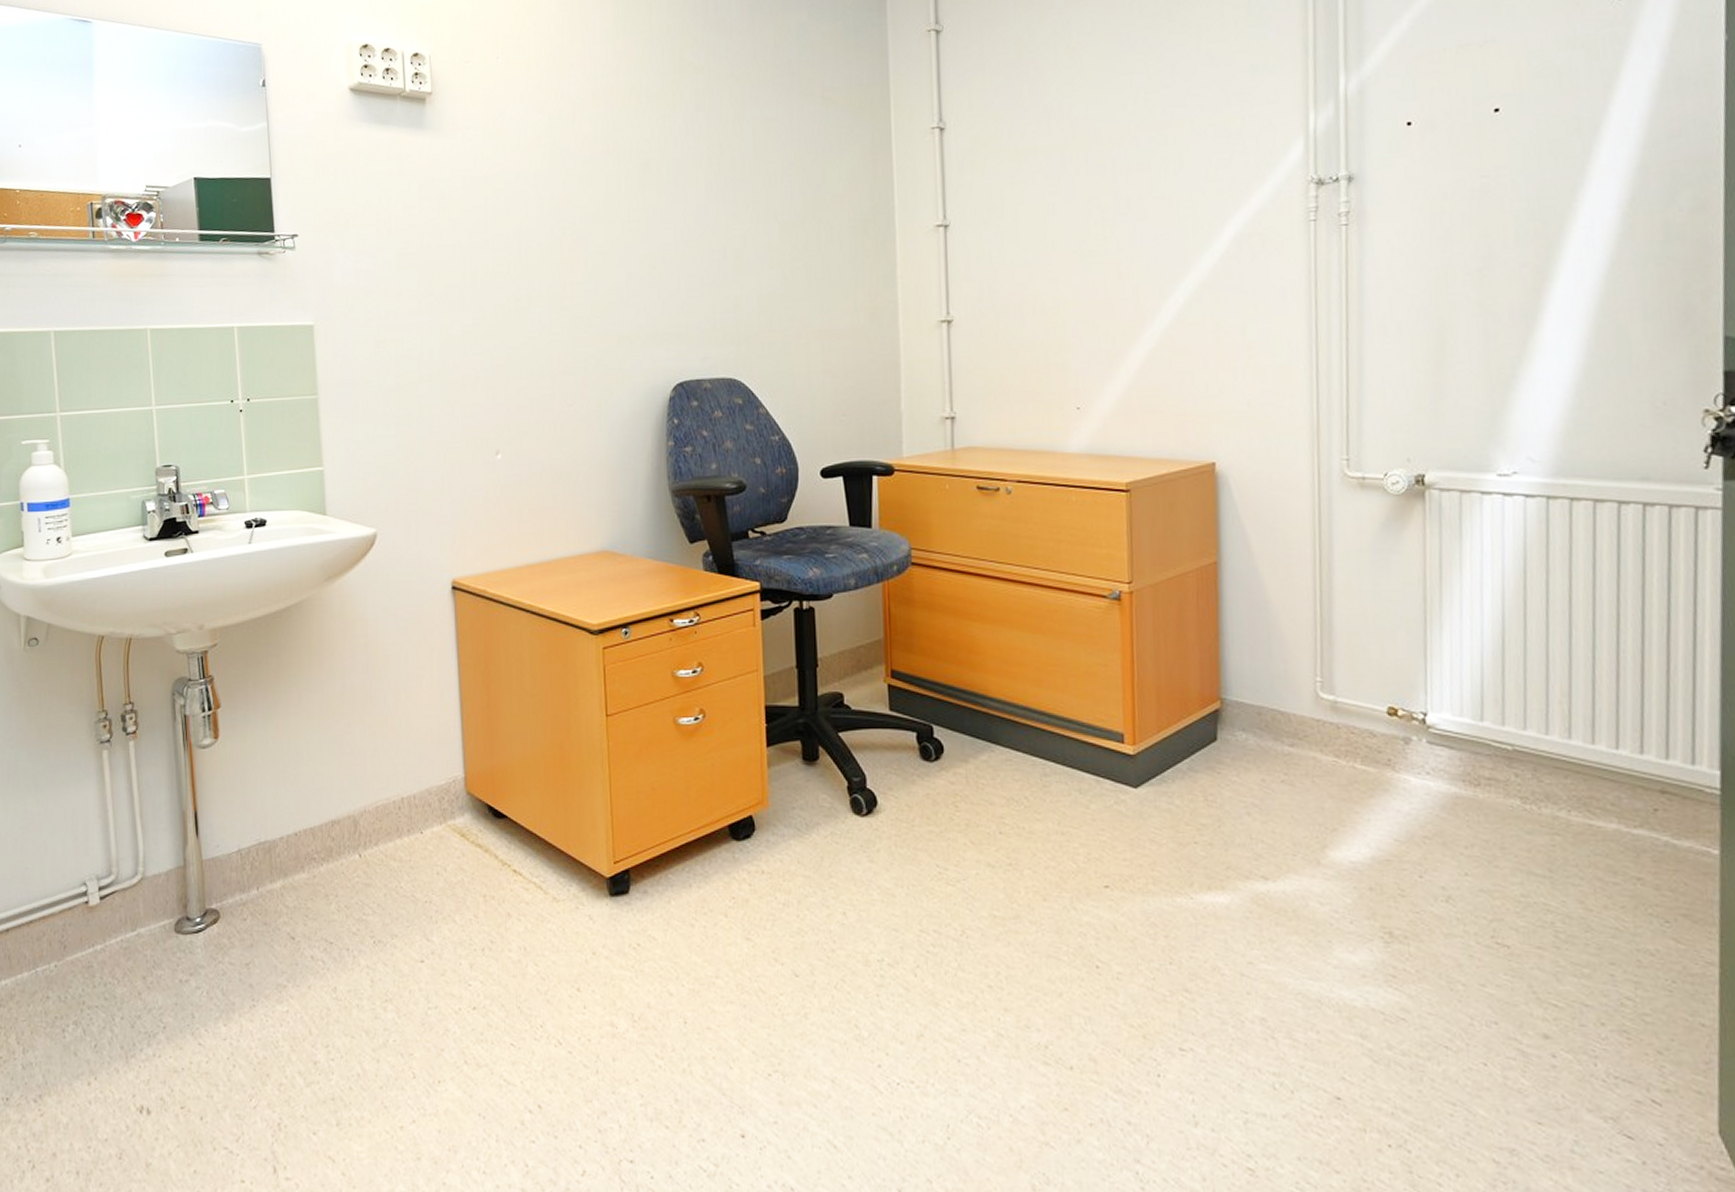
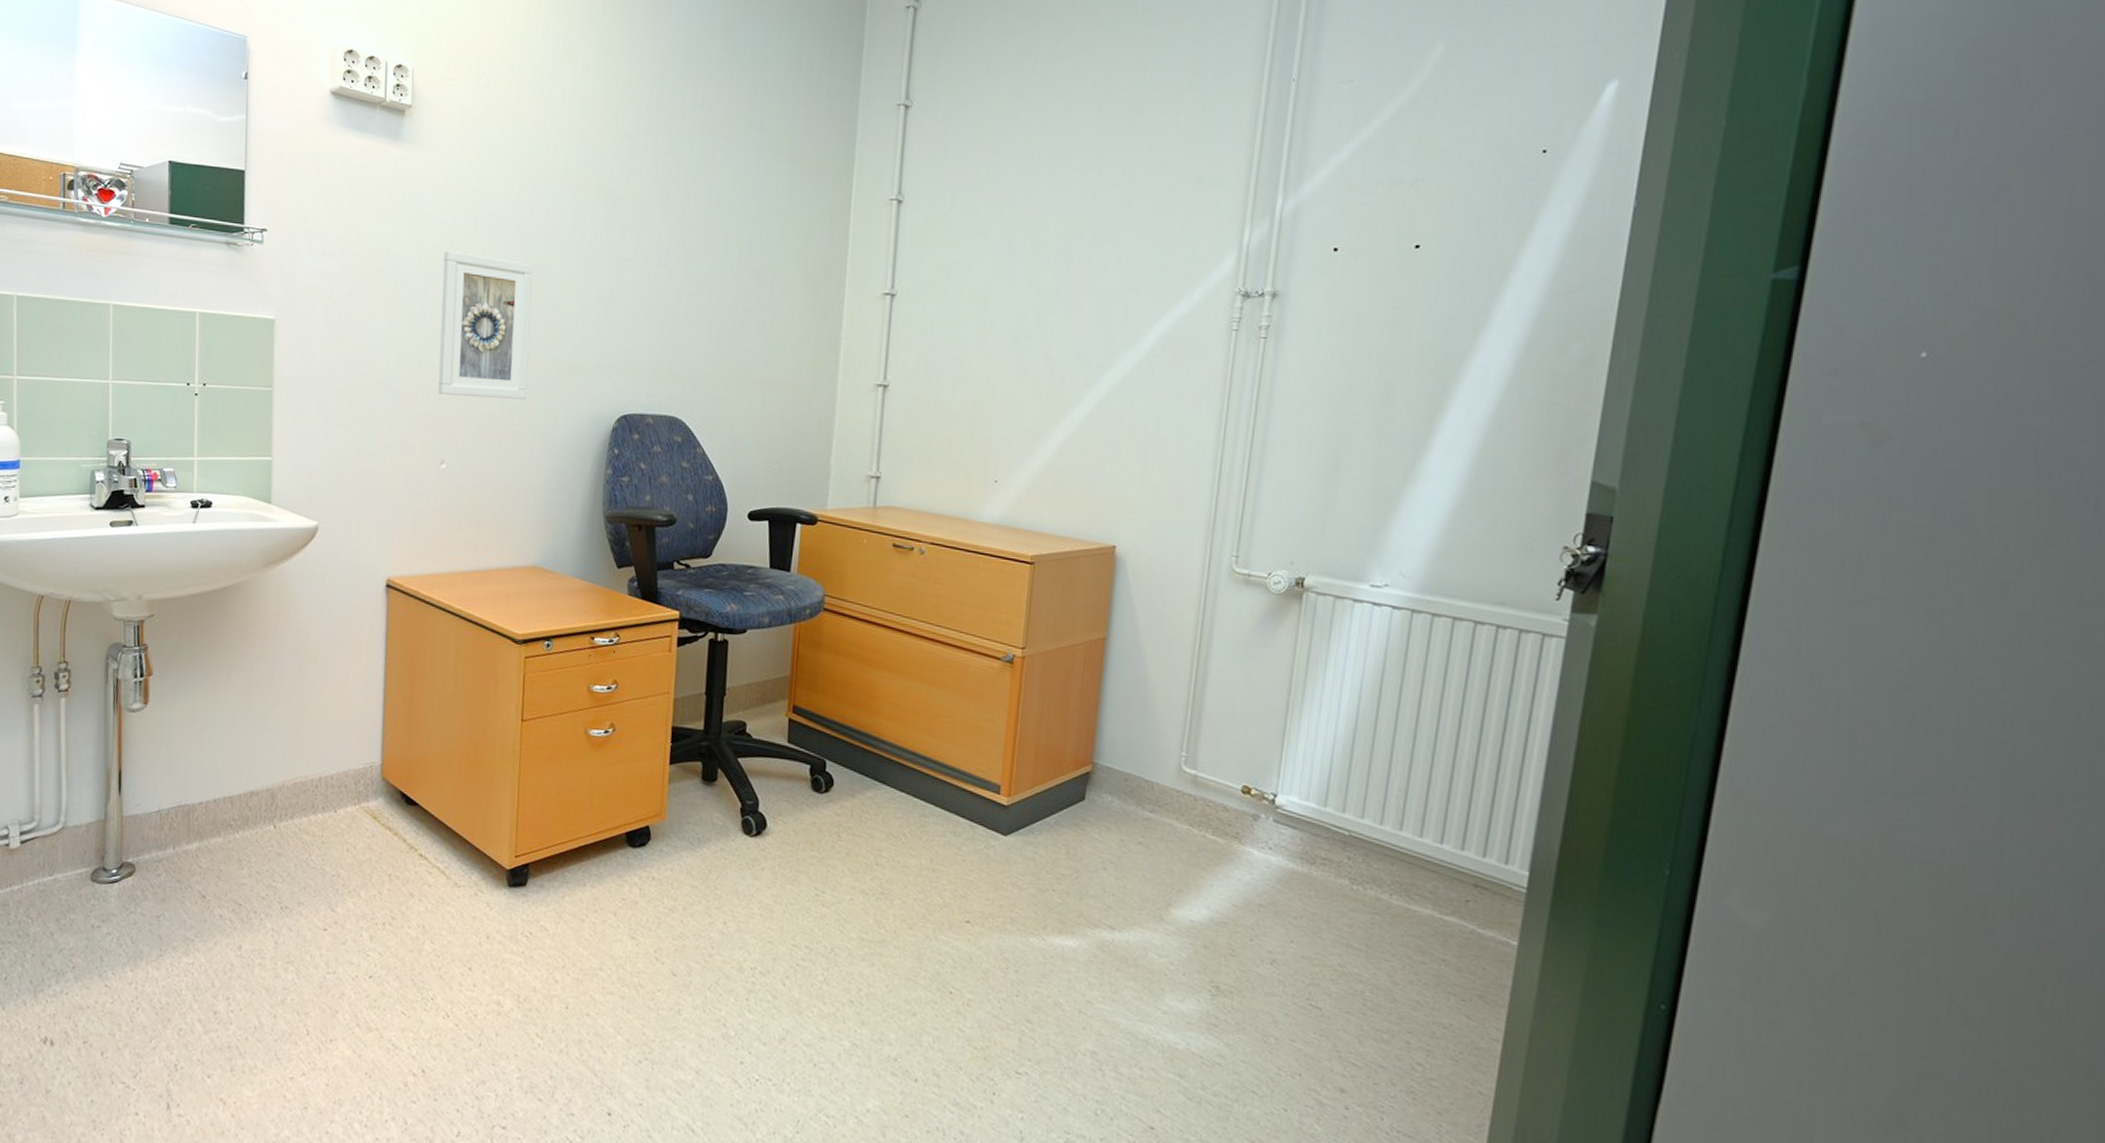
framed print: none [479,233,577,383] -> present [438,250,534,400]

